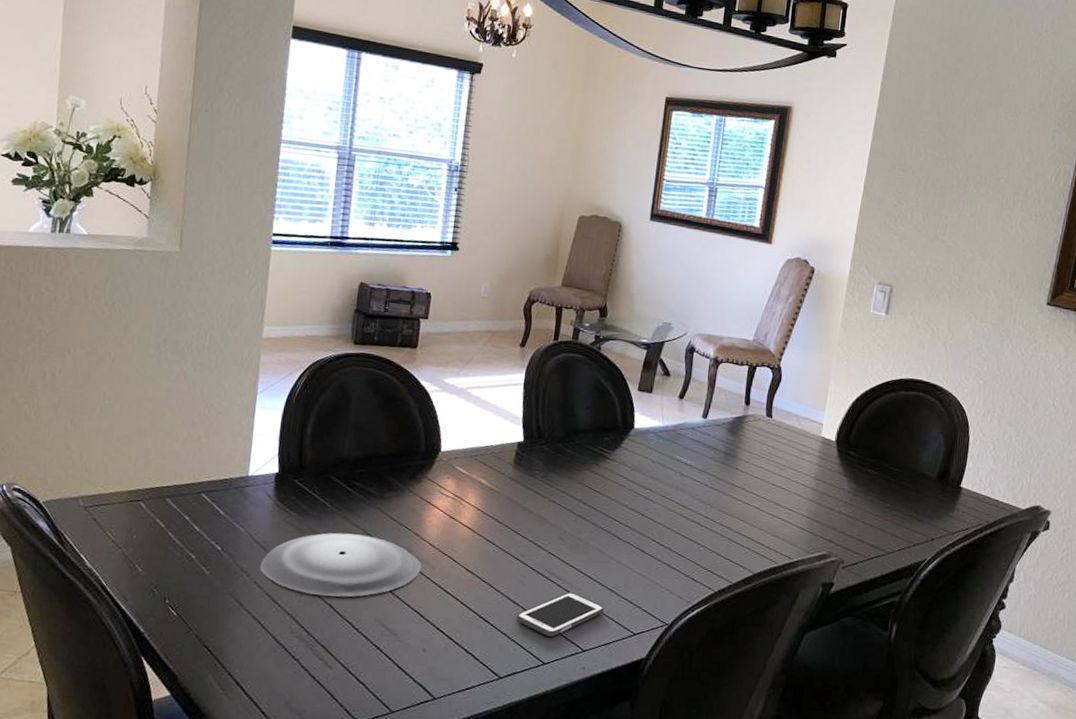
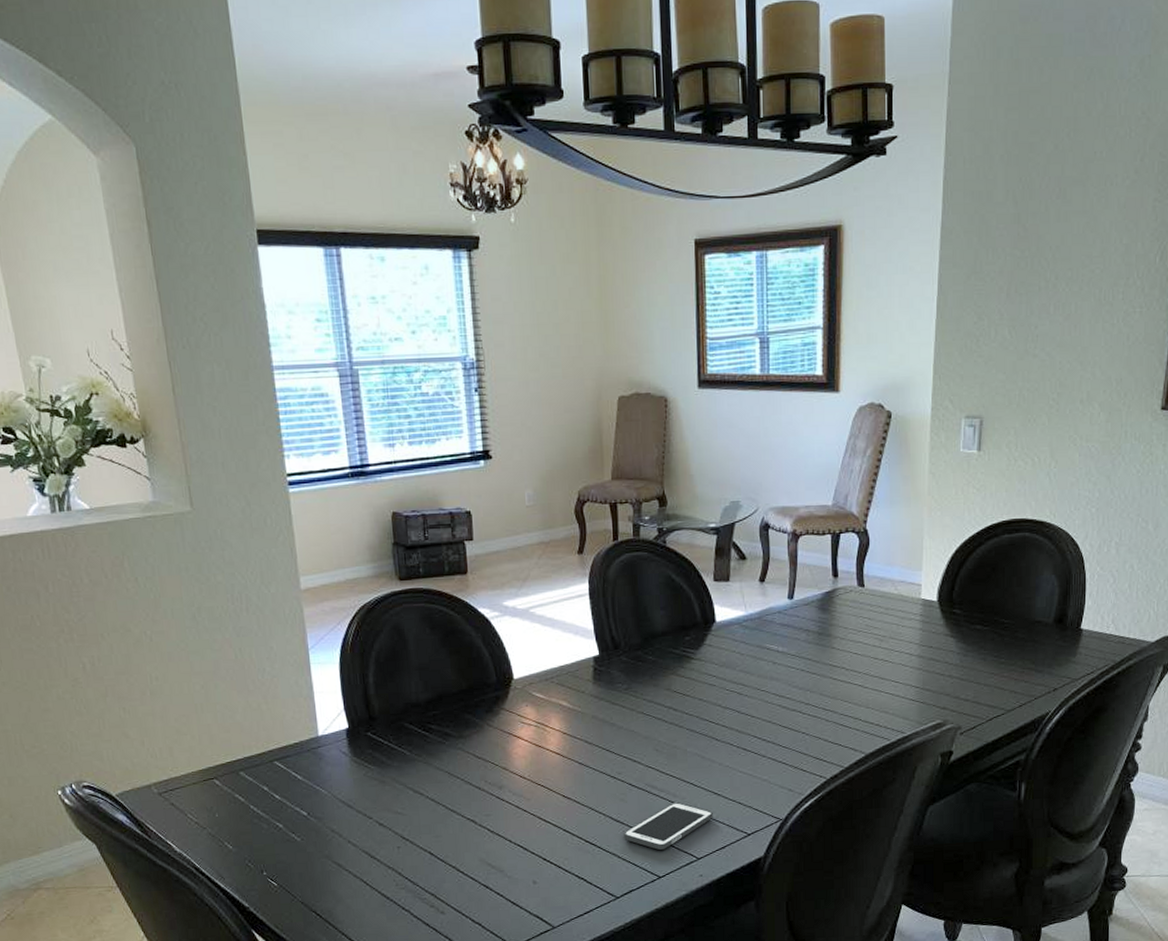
plate: present [260,532,422,598] -> none [350,777,516,845]

